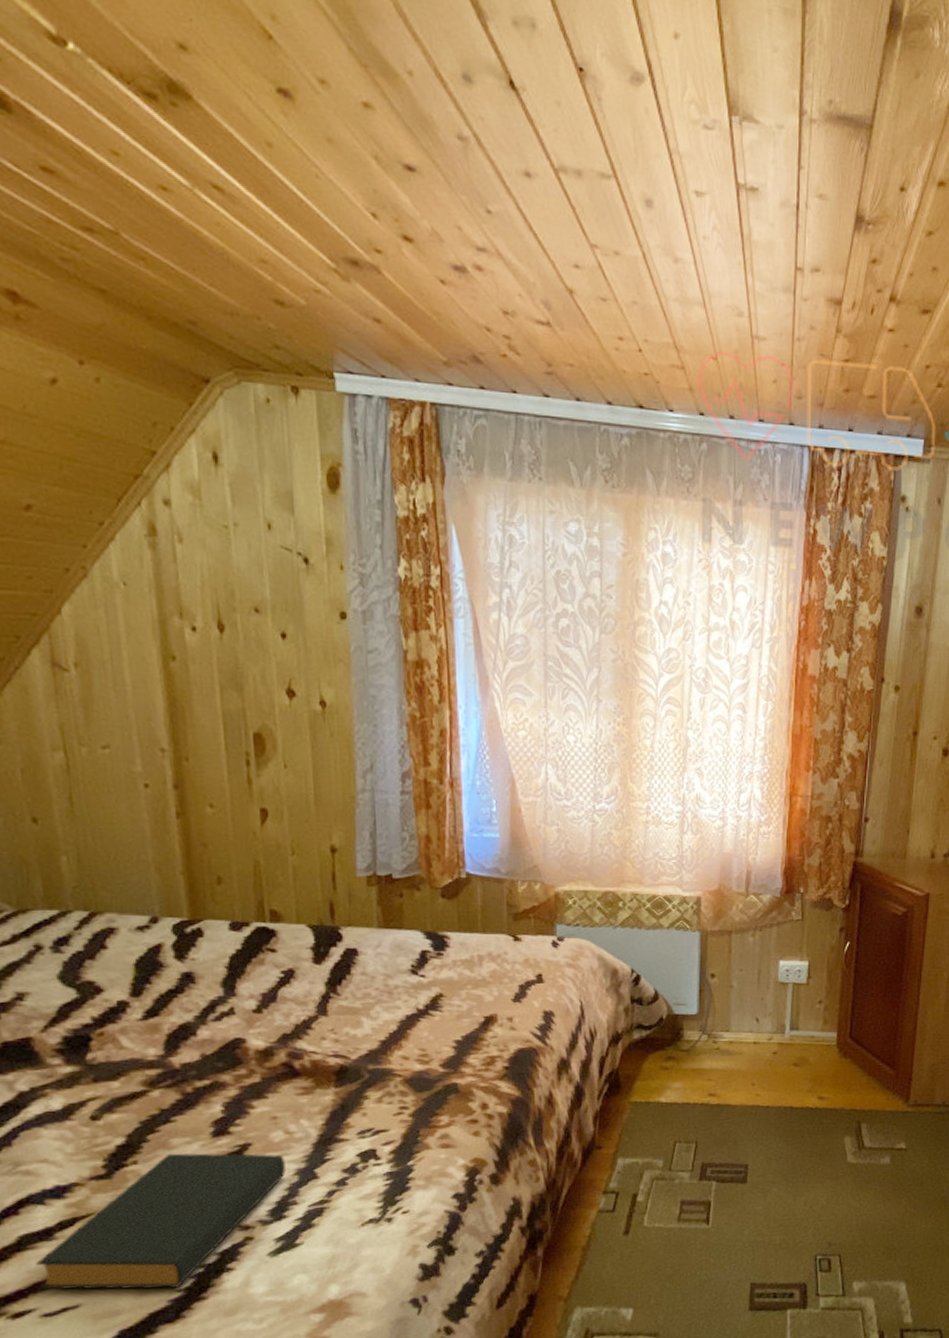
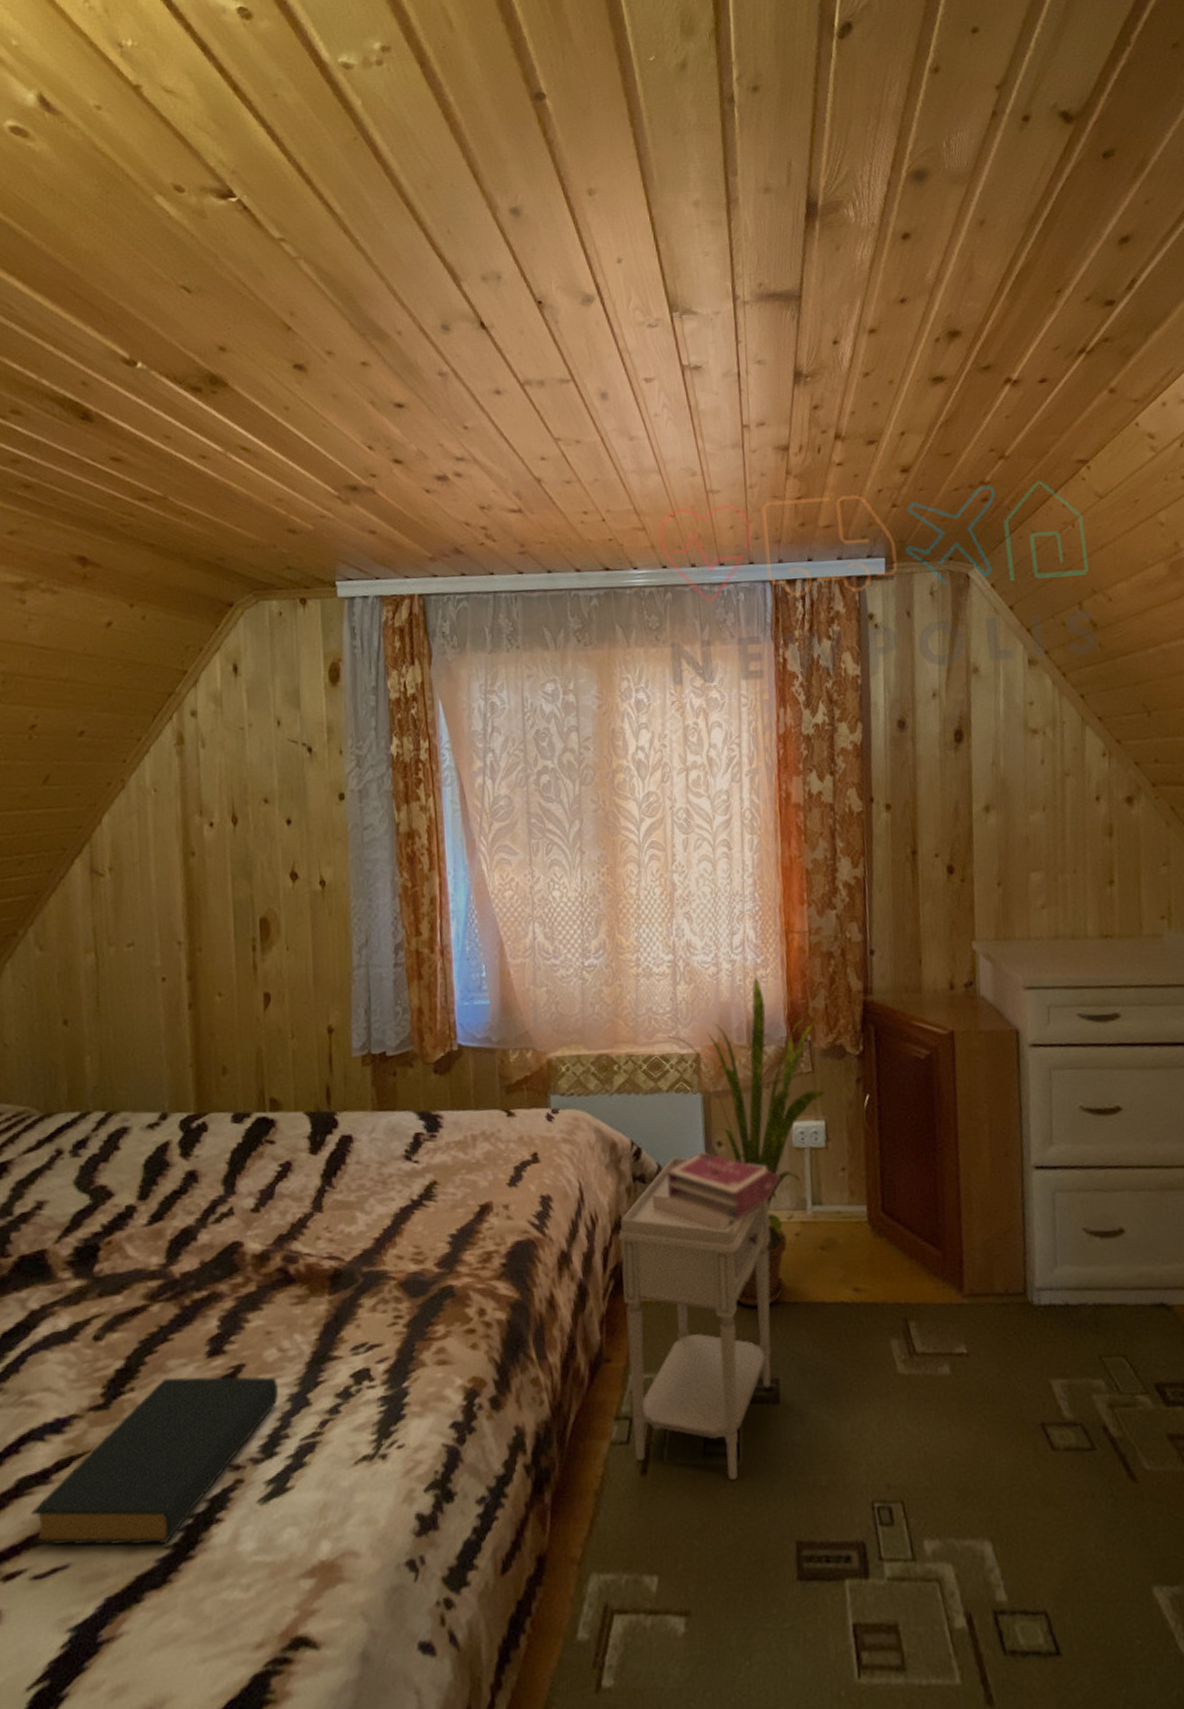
nightstand: none [613,984,754,1239] -> present [617,1156,772,1480]
book: none [647,981,765,1048] -> present [652,1151,781,1231]
house plant: none [672,833,811,1109] -> present [668,977,825,1307]

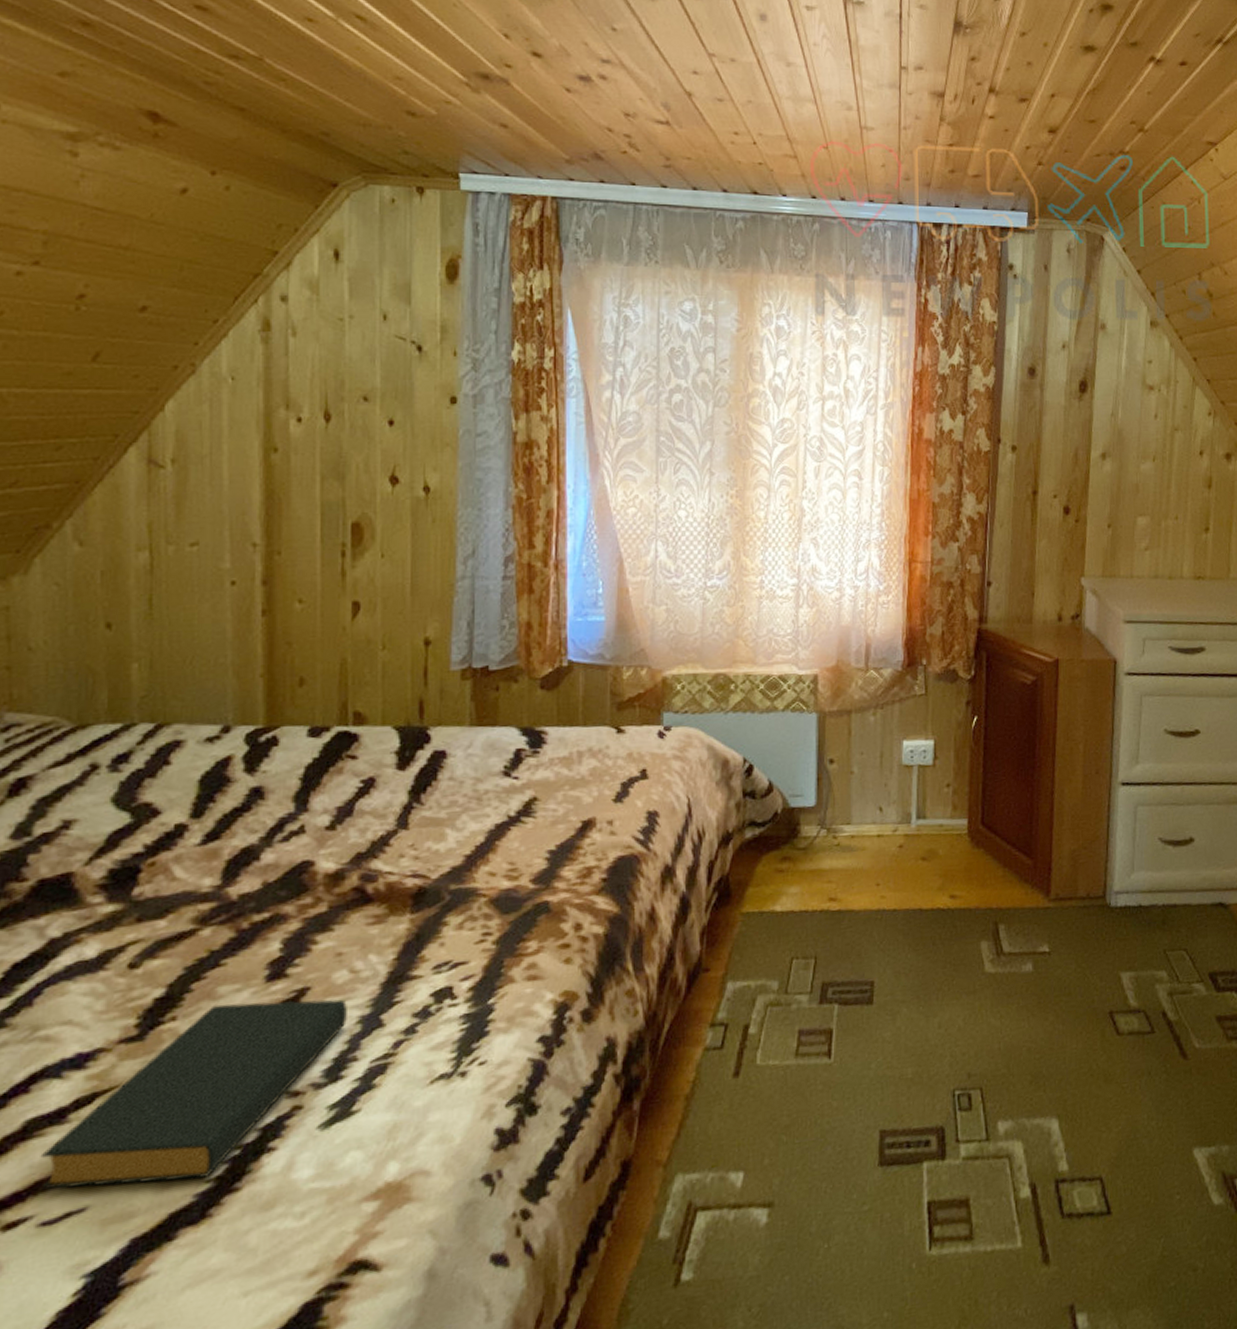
nightstand: present [617,1156,772,1480] -> none [723,773,876,1078]
book: present [652,1151,781,1231] -> none [760,768,889,844]
house plant: present [668,977,825,1307] -> none [787,603,936,915]

